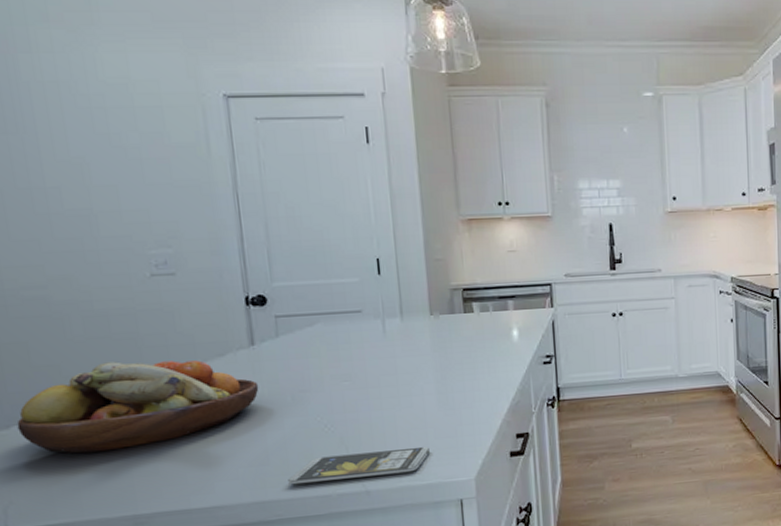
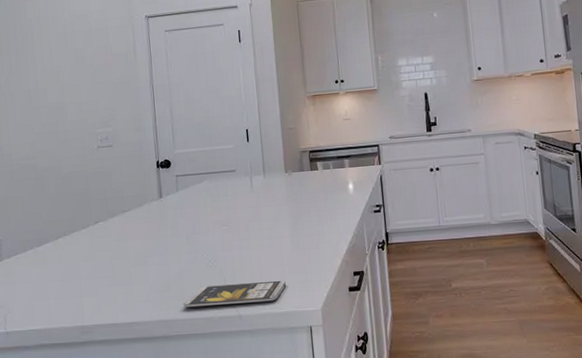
fruit bowl: present [17,360,259,454] -> none [15,209,165,278]

